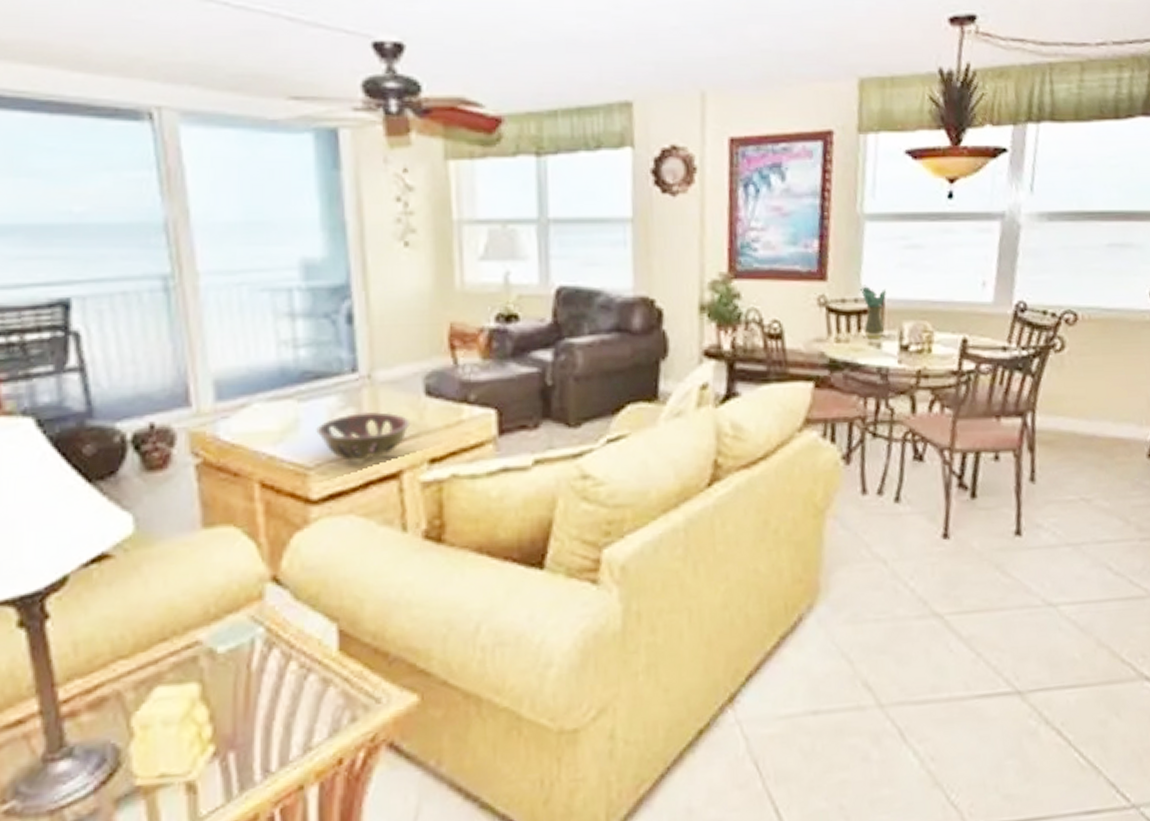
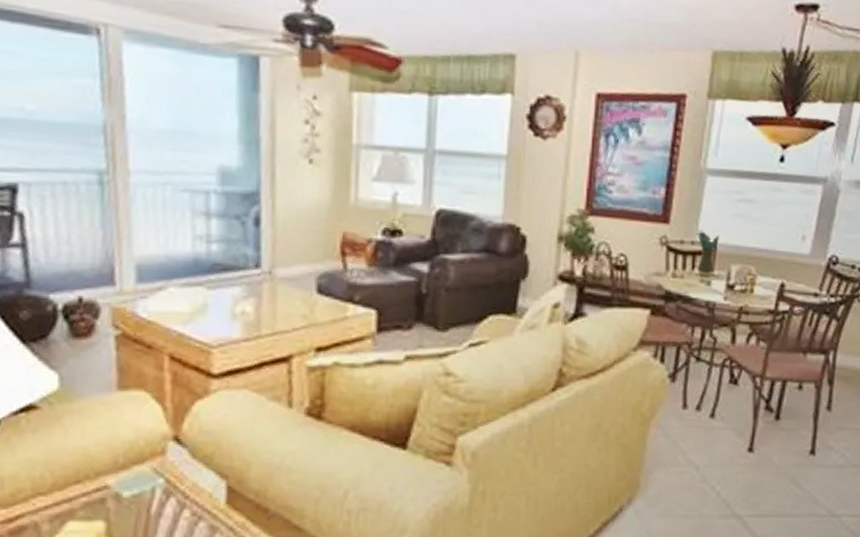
decorative bowl: present [316,411,411,461] -> none [221,302,303,344]

